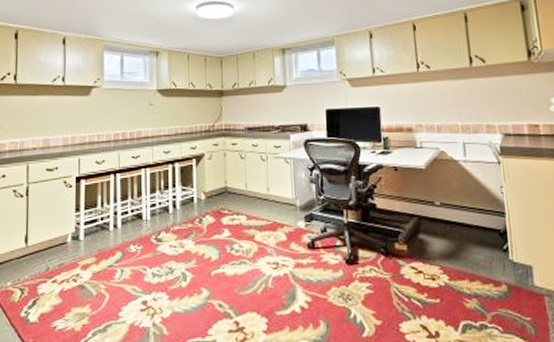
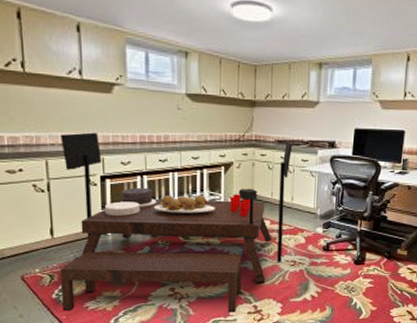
dining table: none [29,126,264,333] -> present [60,132,293,313]

